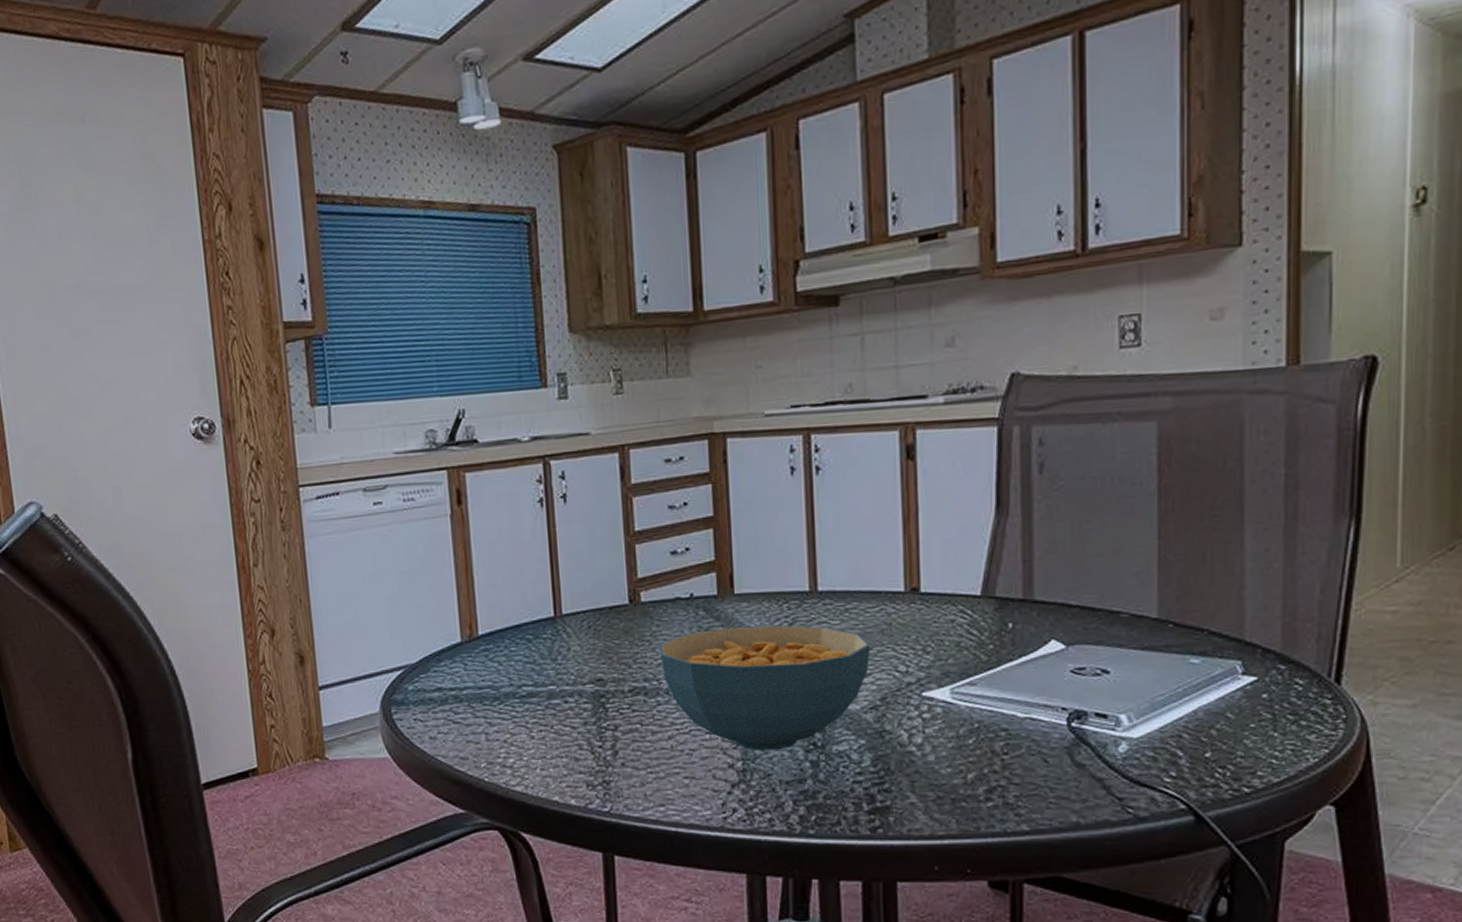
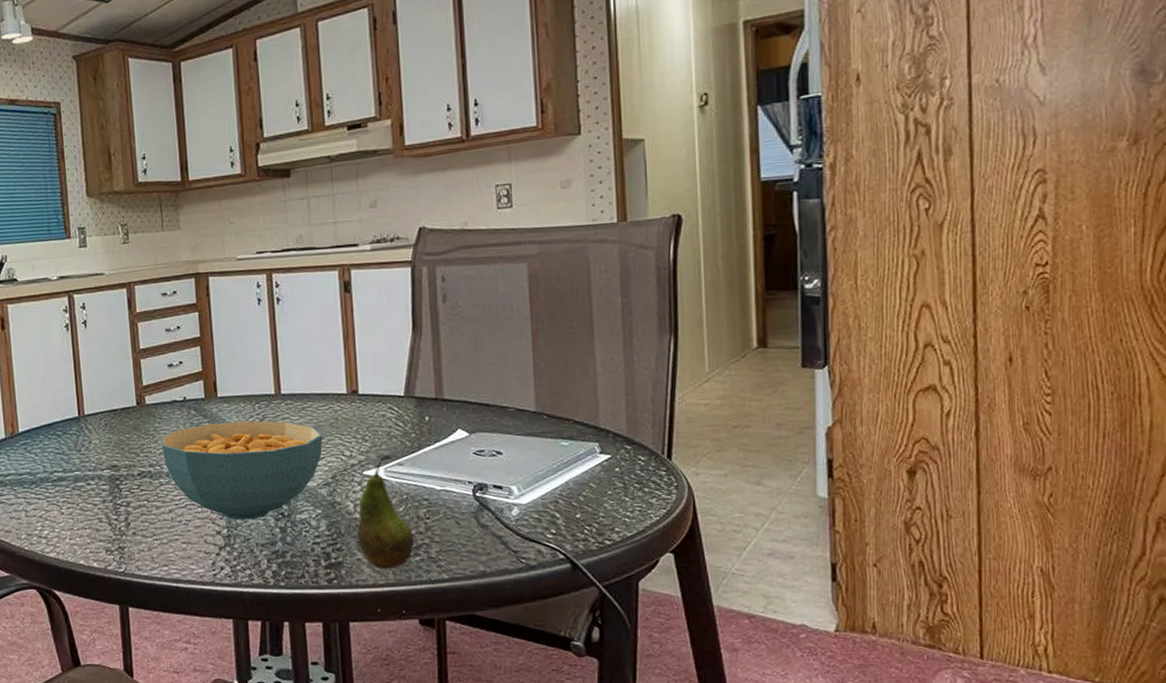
fruit: none [911,670,987,818] -> present [357,454,415,570]

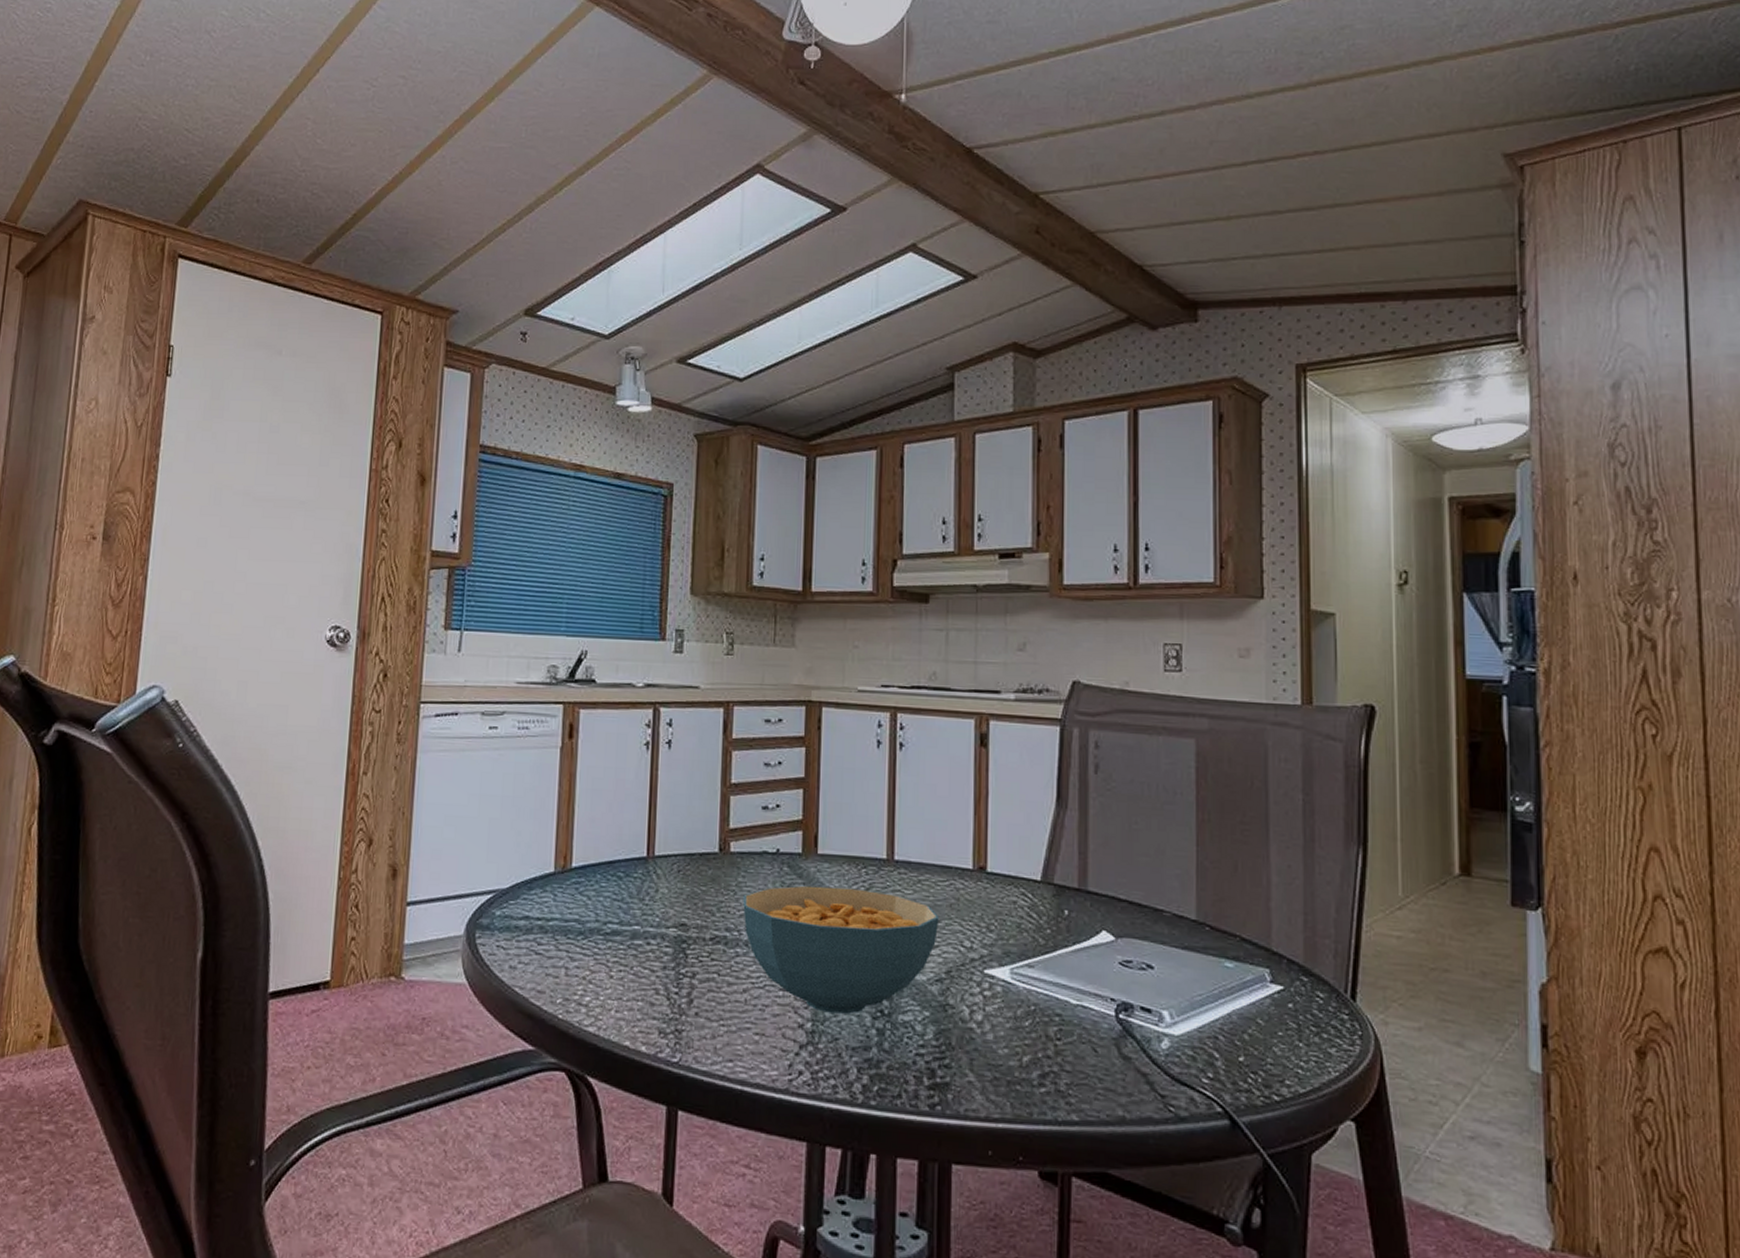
fruit: present [357,454,415,570] -> none [971,951,1041,1101]

